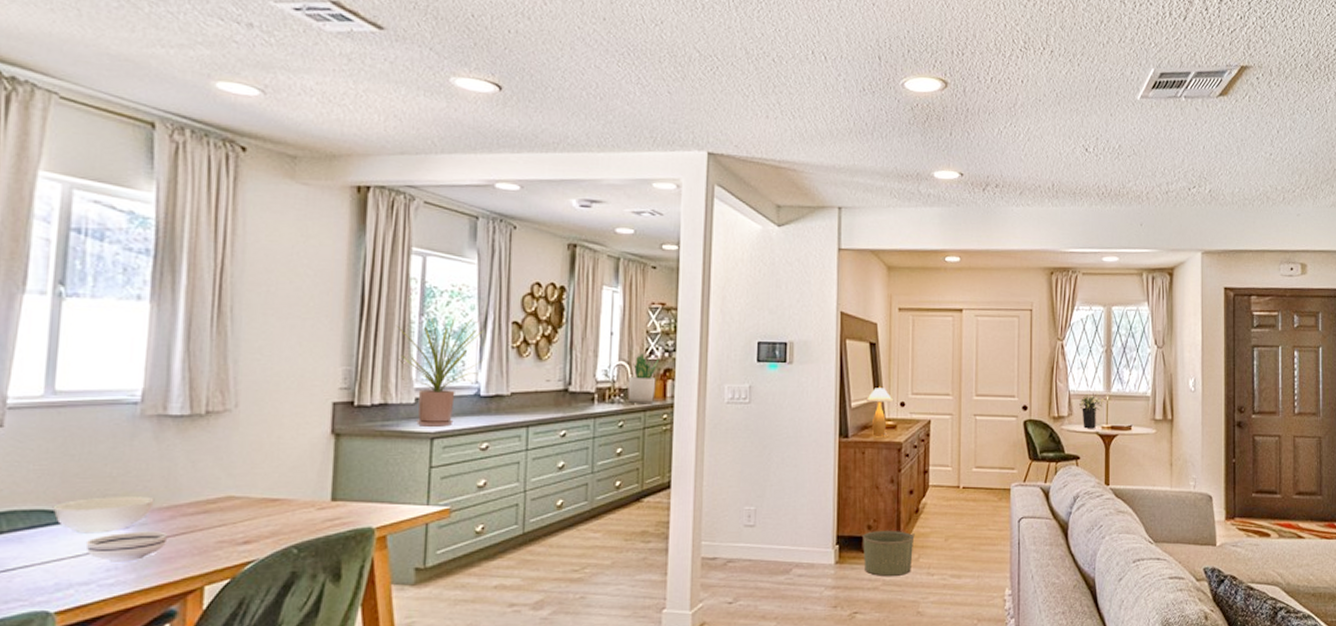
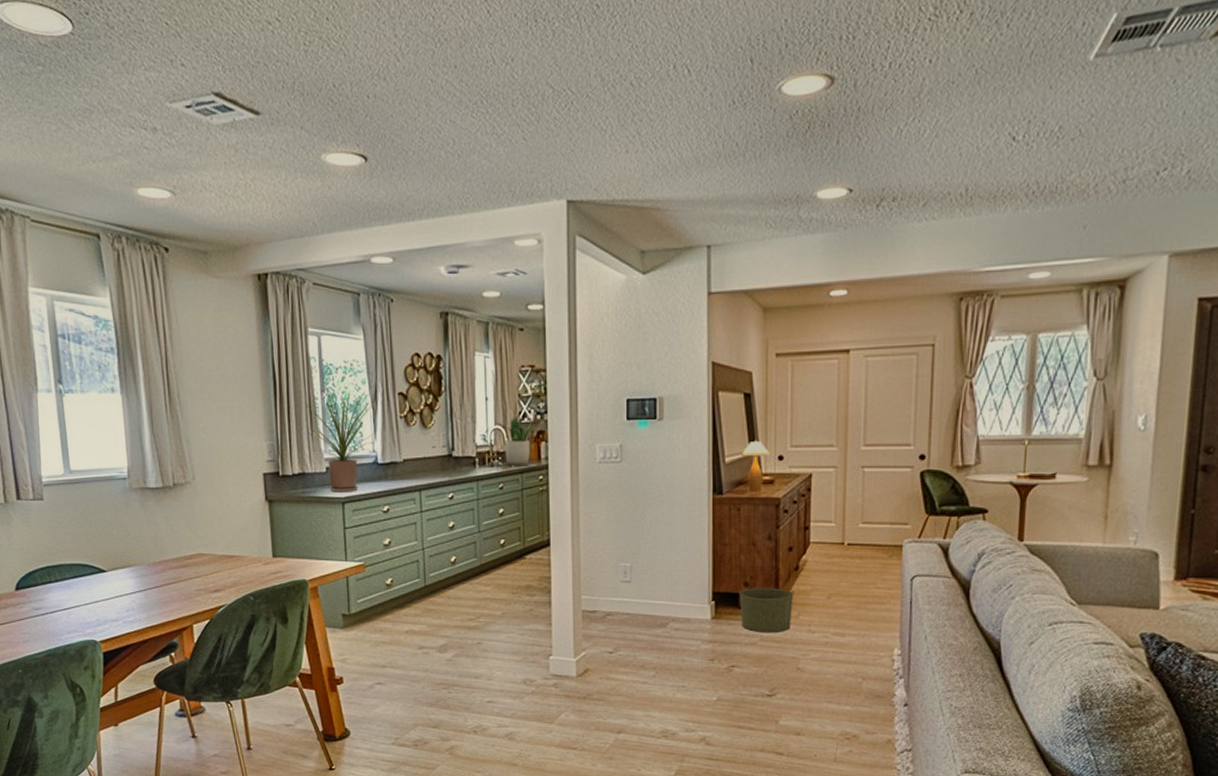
bowl: present [52,496,155,534] -> none [85,554,150,582]
bowl: present [85,531,169,562] -> none [110,581,163,605]
flower arrangement: present [1079,393,1106,429] -> none [990,438,1024,479]

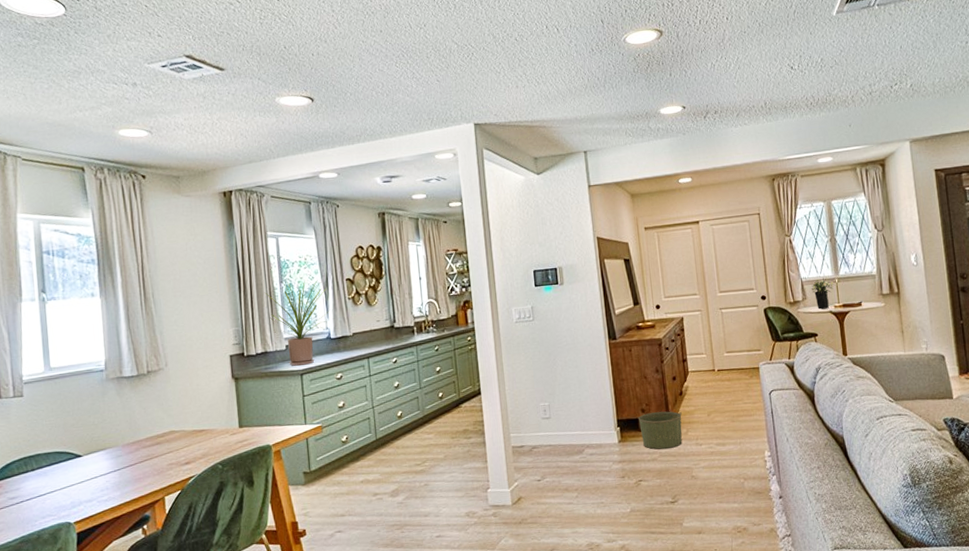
planter: present [504,416,533,465] -> none [437,290,459,331]
table lamp: present [740,438,772,492] -> none [626,293,651,336]
flower arrangement: none [990,438,1024,479] -> present [811,278,836,310]

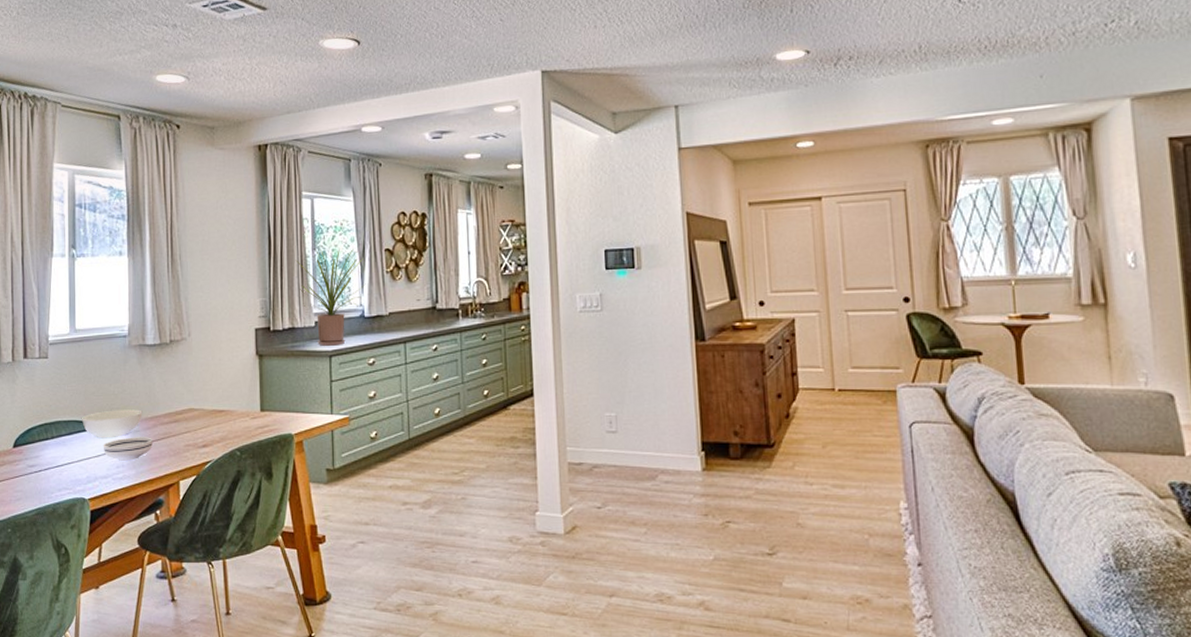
bowl: none [61,436,124,467] -> present [81,409,143,439]
bowl: none [85,460,137,485] -> present [103,437,153,461]
basket: present [637,411,683,450] -> none [728,437,787,484]
flower arrangement: present [811,278,836,310] -> none [976,278,1011,320]

